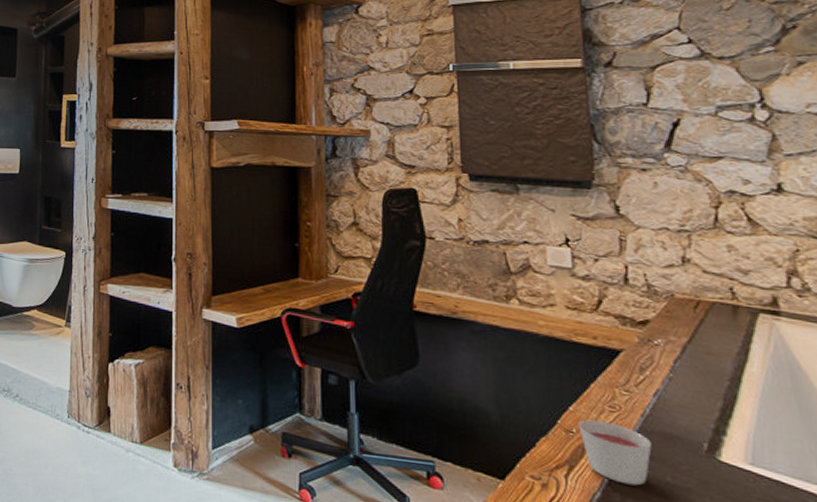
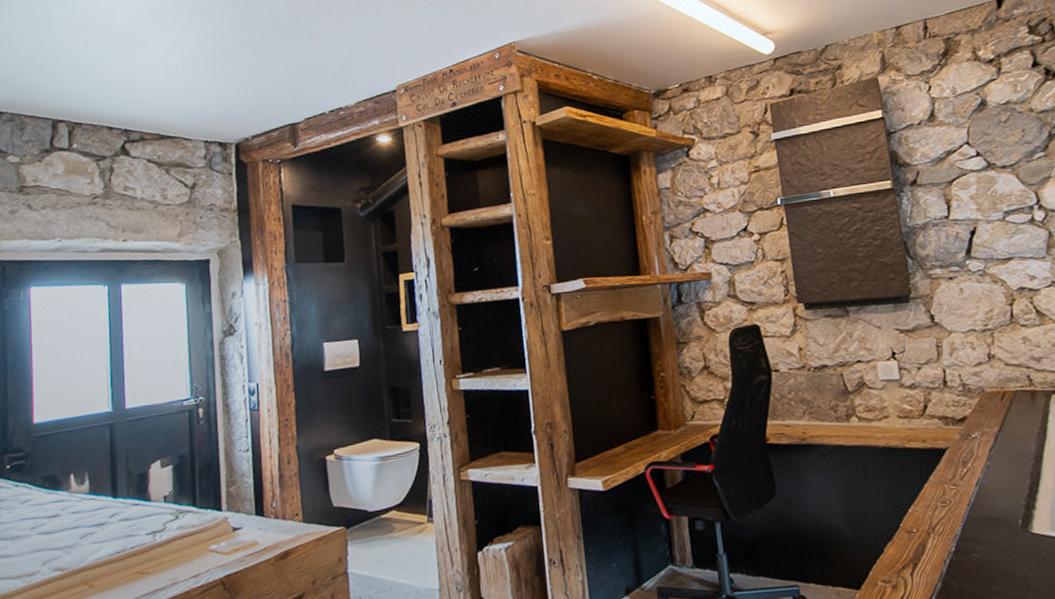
candle: present [578,420,652,486] -> none [917,517,979,571]

